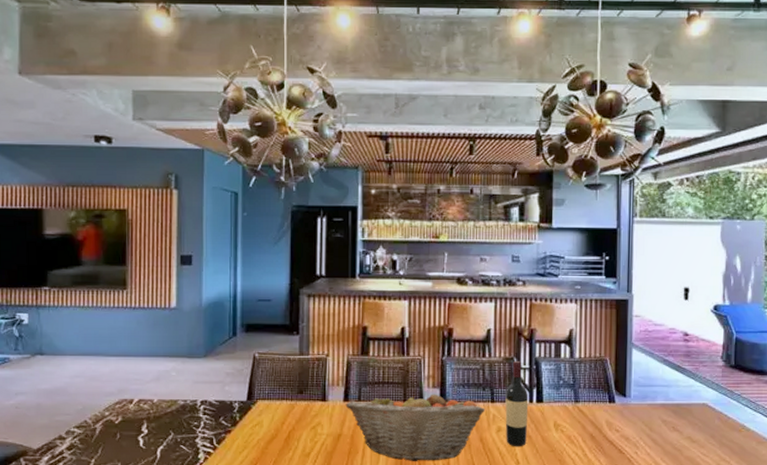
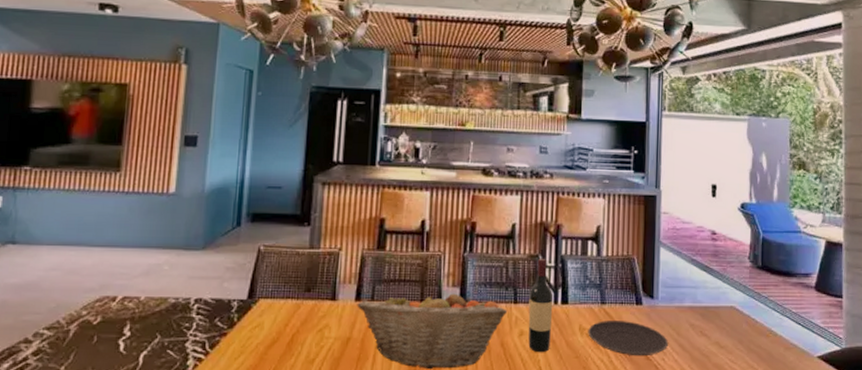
plate: none [562,418,640,450] -> present [588,321,668,357]

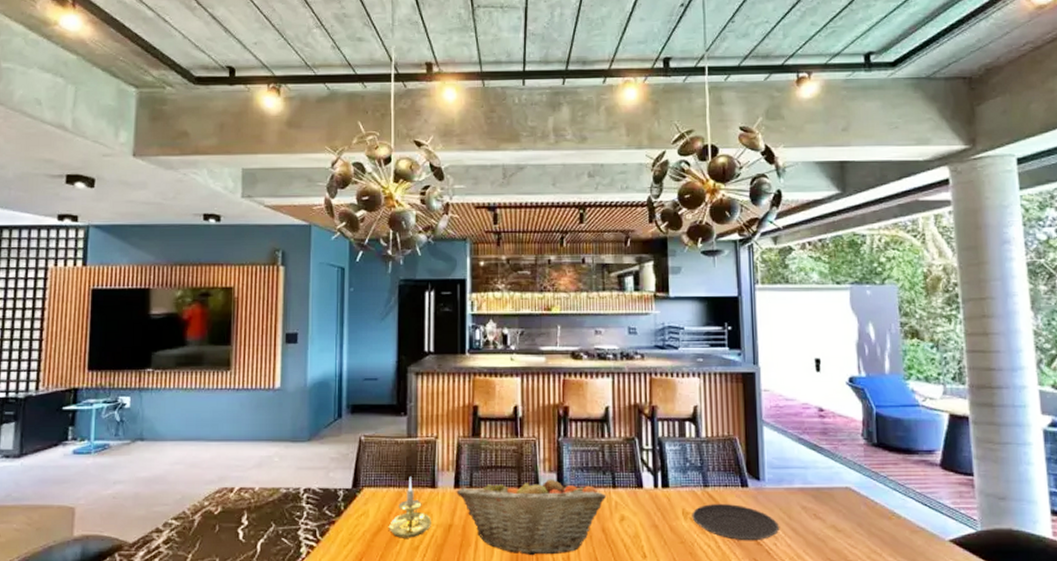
candle holder: none [283,288,329,351] -> present [388,476,431,538]
wine bottle: present [528,258,554,353] -> none [628,441,654,538]

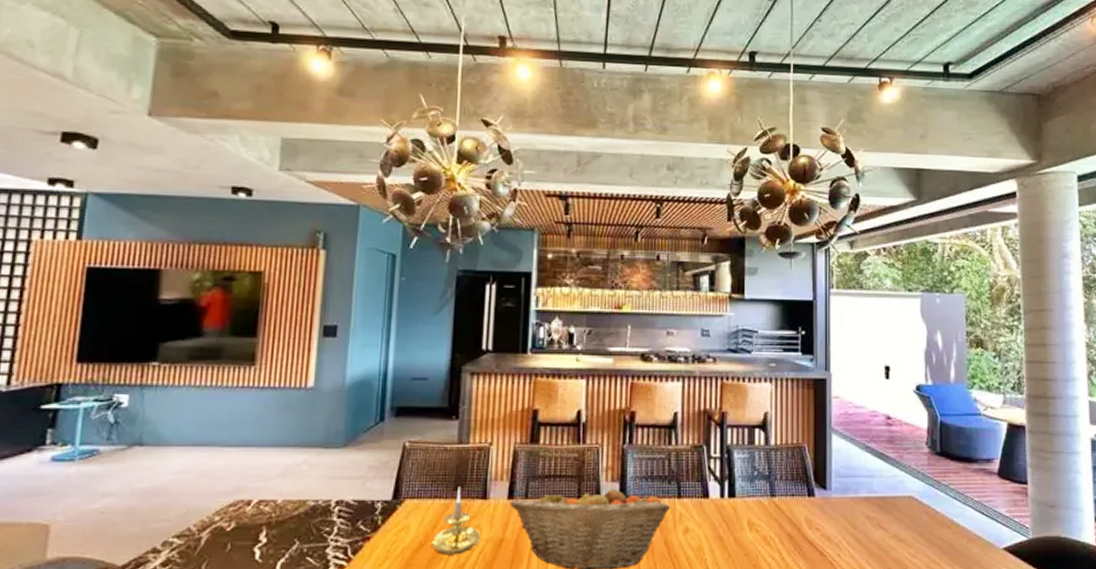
plate: present [692,504,779,541] -> none [757,514,843,553]

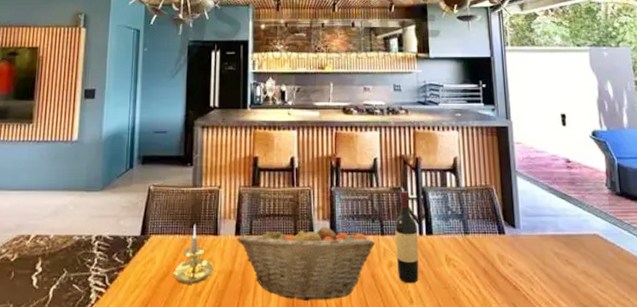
wine bottle: none [693,448,720,551] -> present [395,190,419,284]

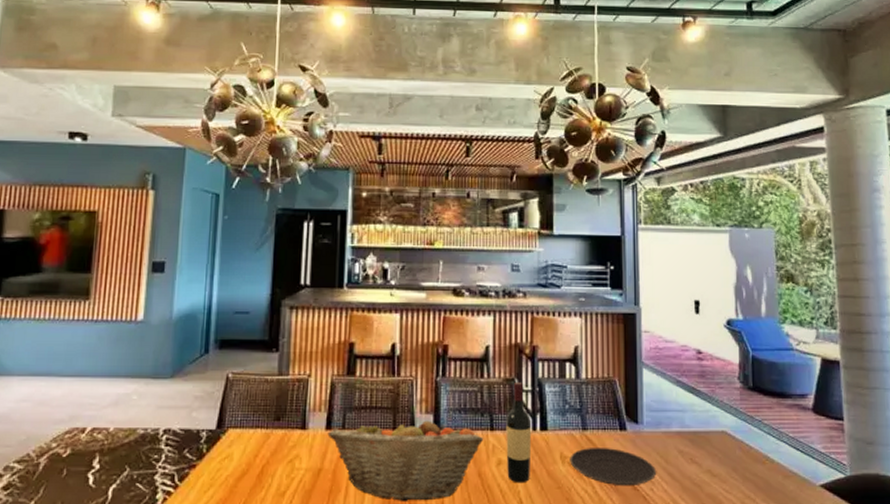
candle holder: present [173,224,213,284] -> none [253,417,300,483]
plate: none [454,251,535,287] -> present [570,448,656,487]

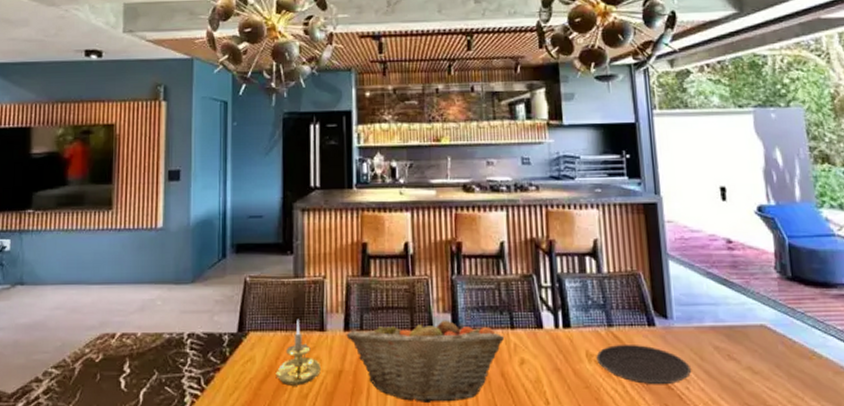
candle holder: none [253,417,300,483] -> present [275,319,321,386]
wine bottle: present [506,381,532,484] -> none [526,277,556,383]

